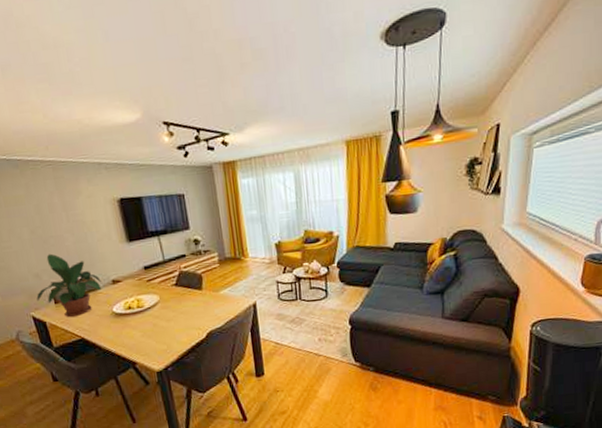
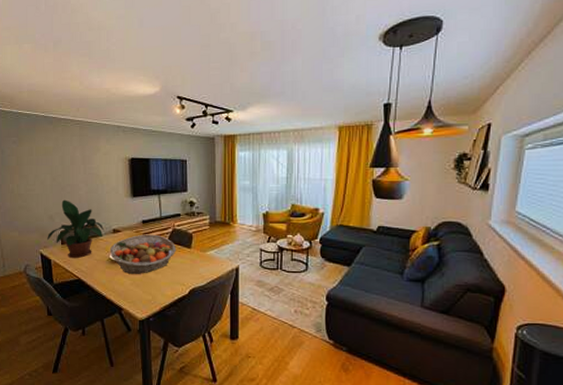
fruit basket: none [112,279,187,326] -> present [110,234,177,274]

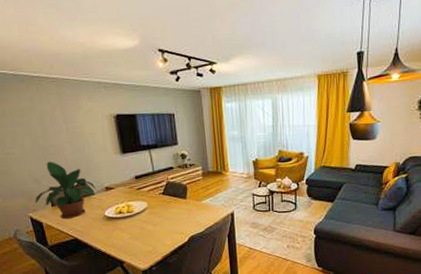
fruit basket: present [110,234,177,274] -> none [104,188,173,229]

